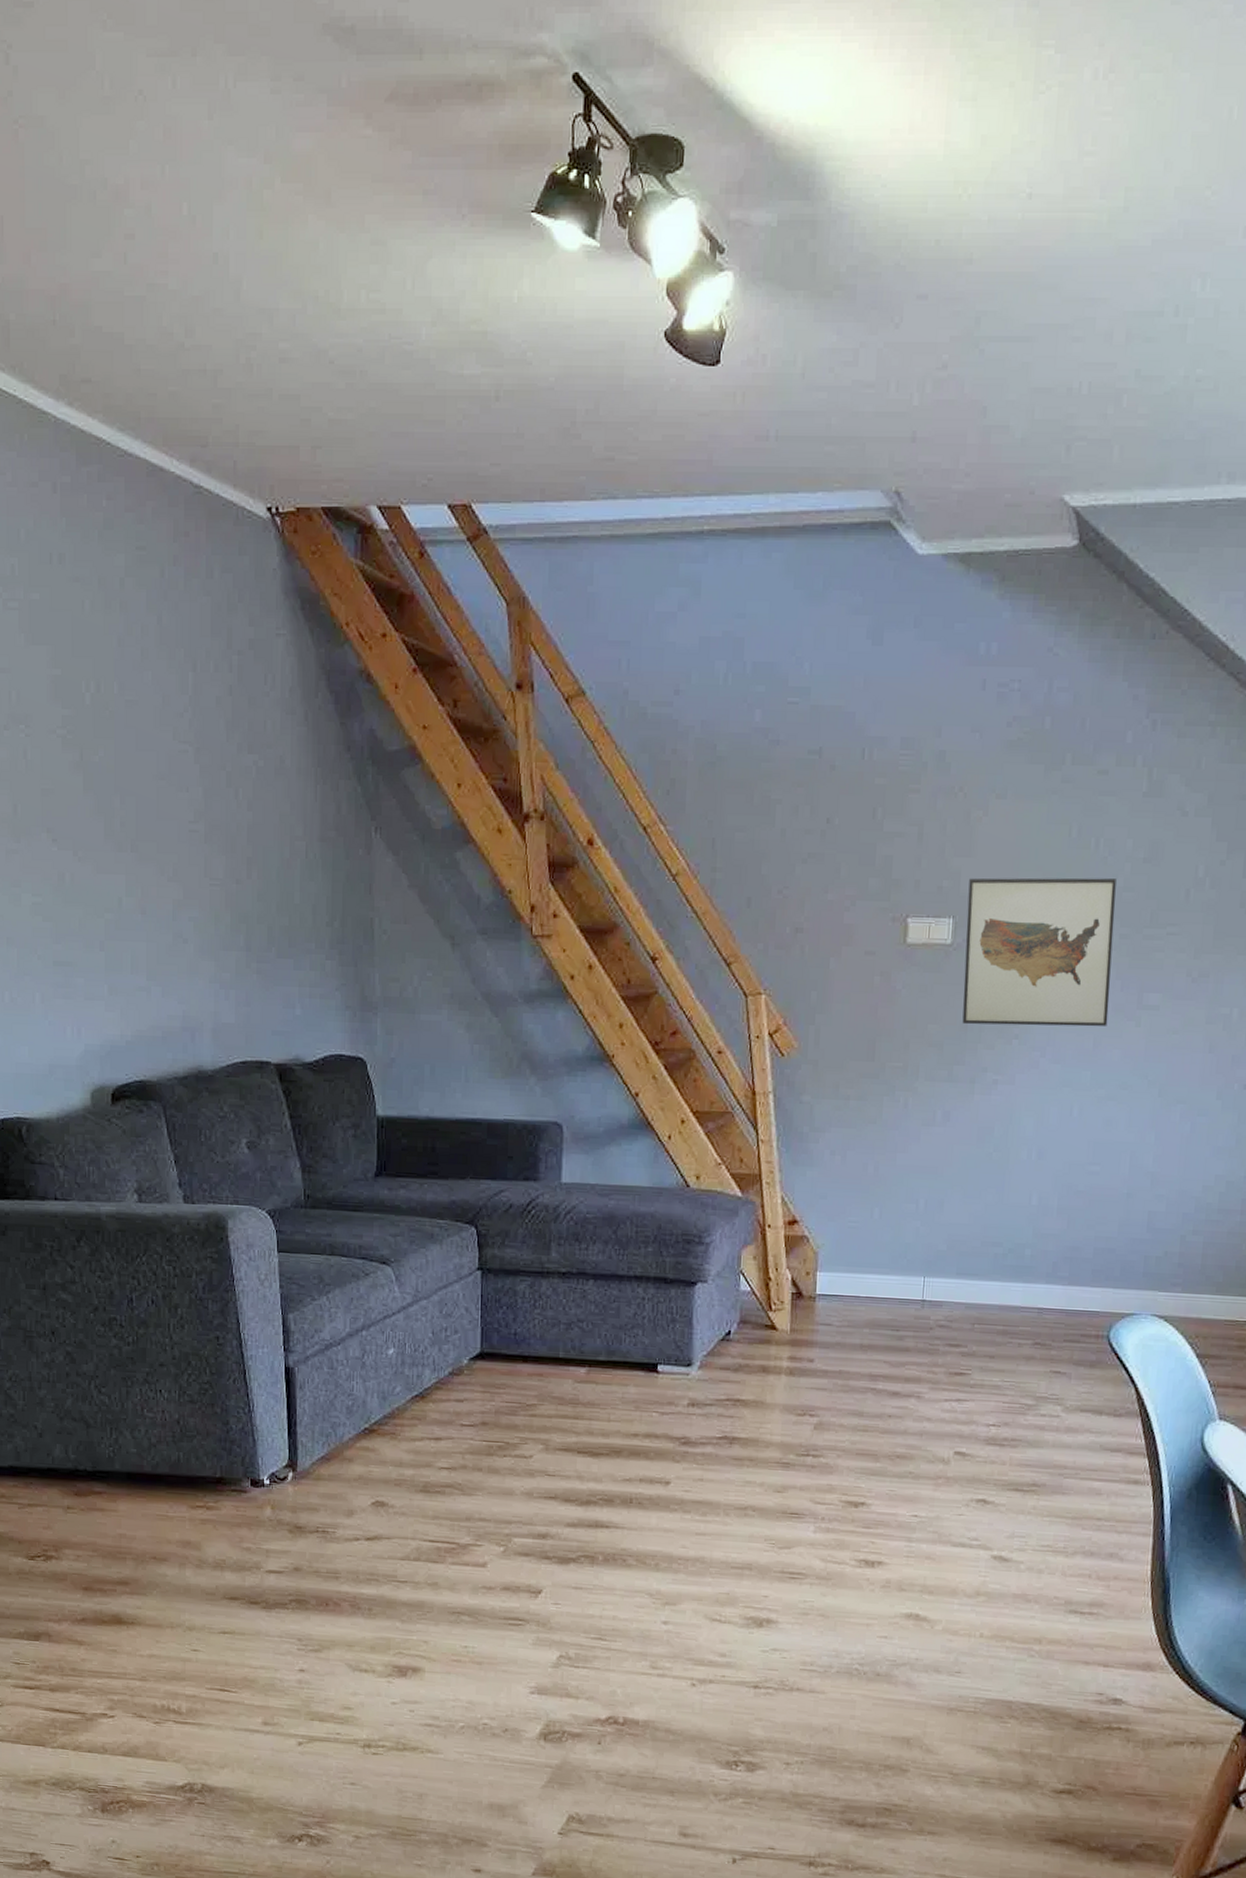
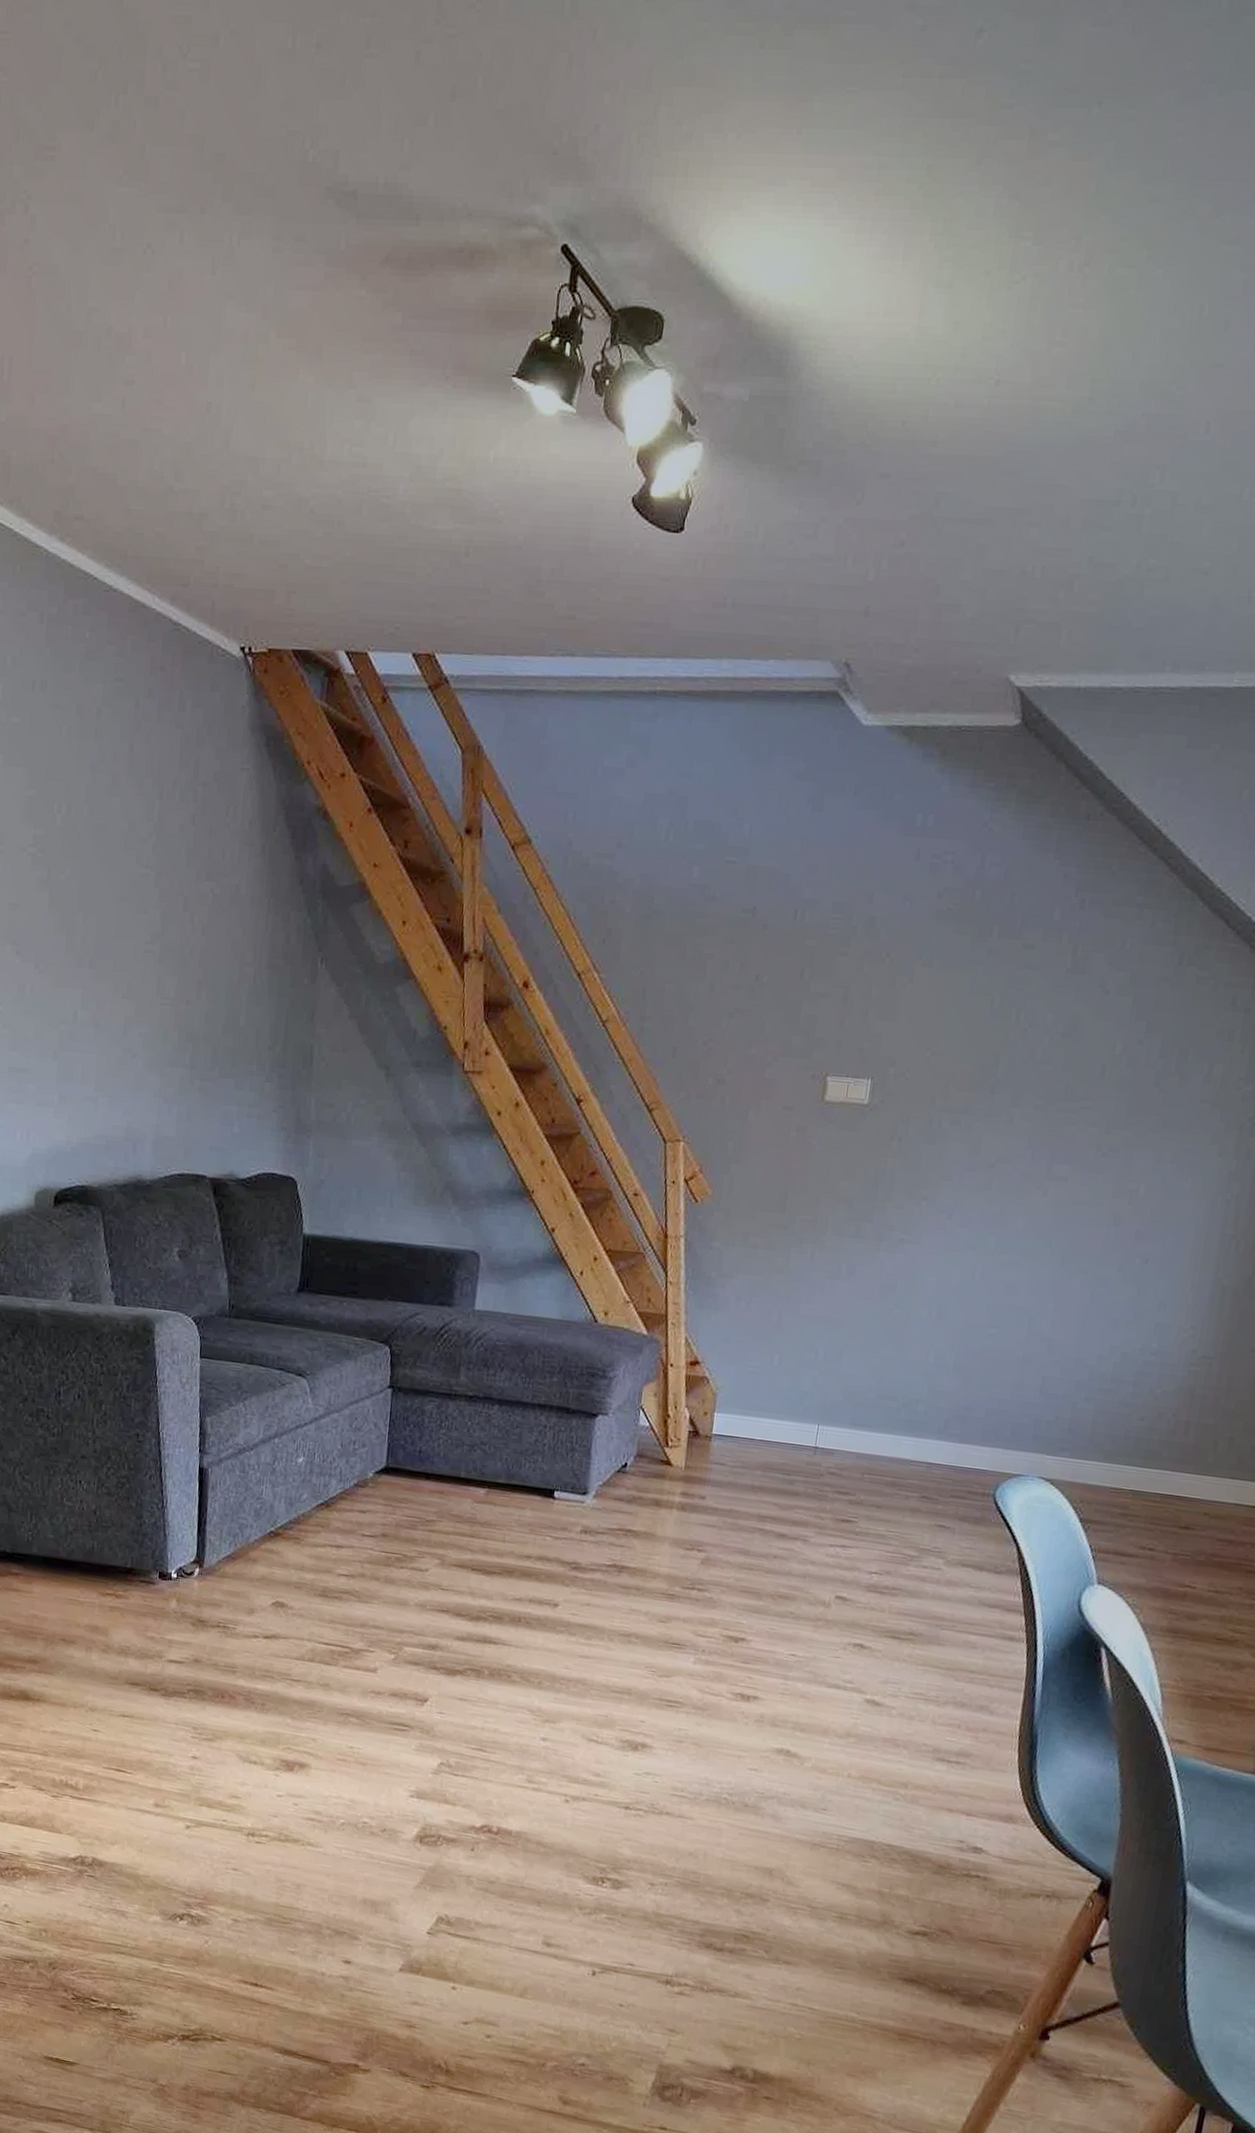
wall art: present [962,877,1116,1027] -> none [873,1042,1034,1194]

